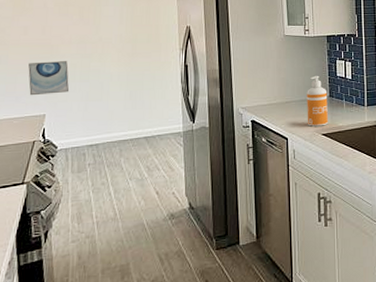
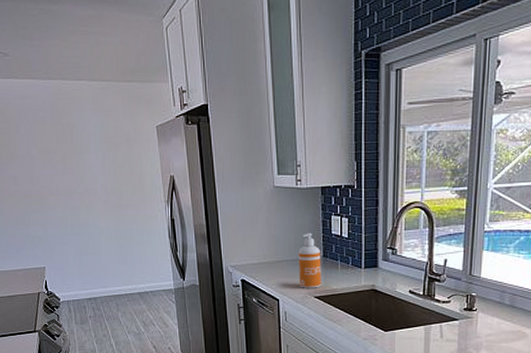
wall art: present [28,61,69,96] -> none [23,213,63,248]

